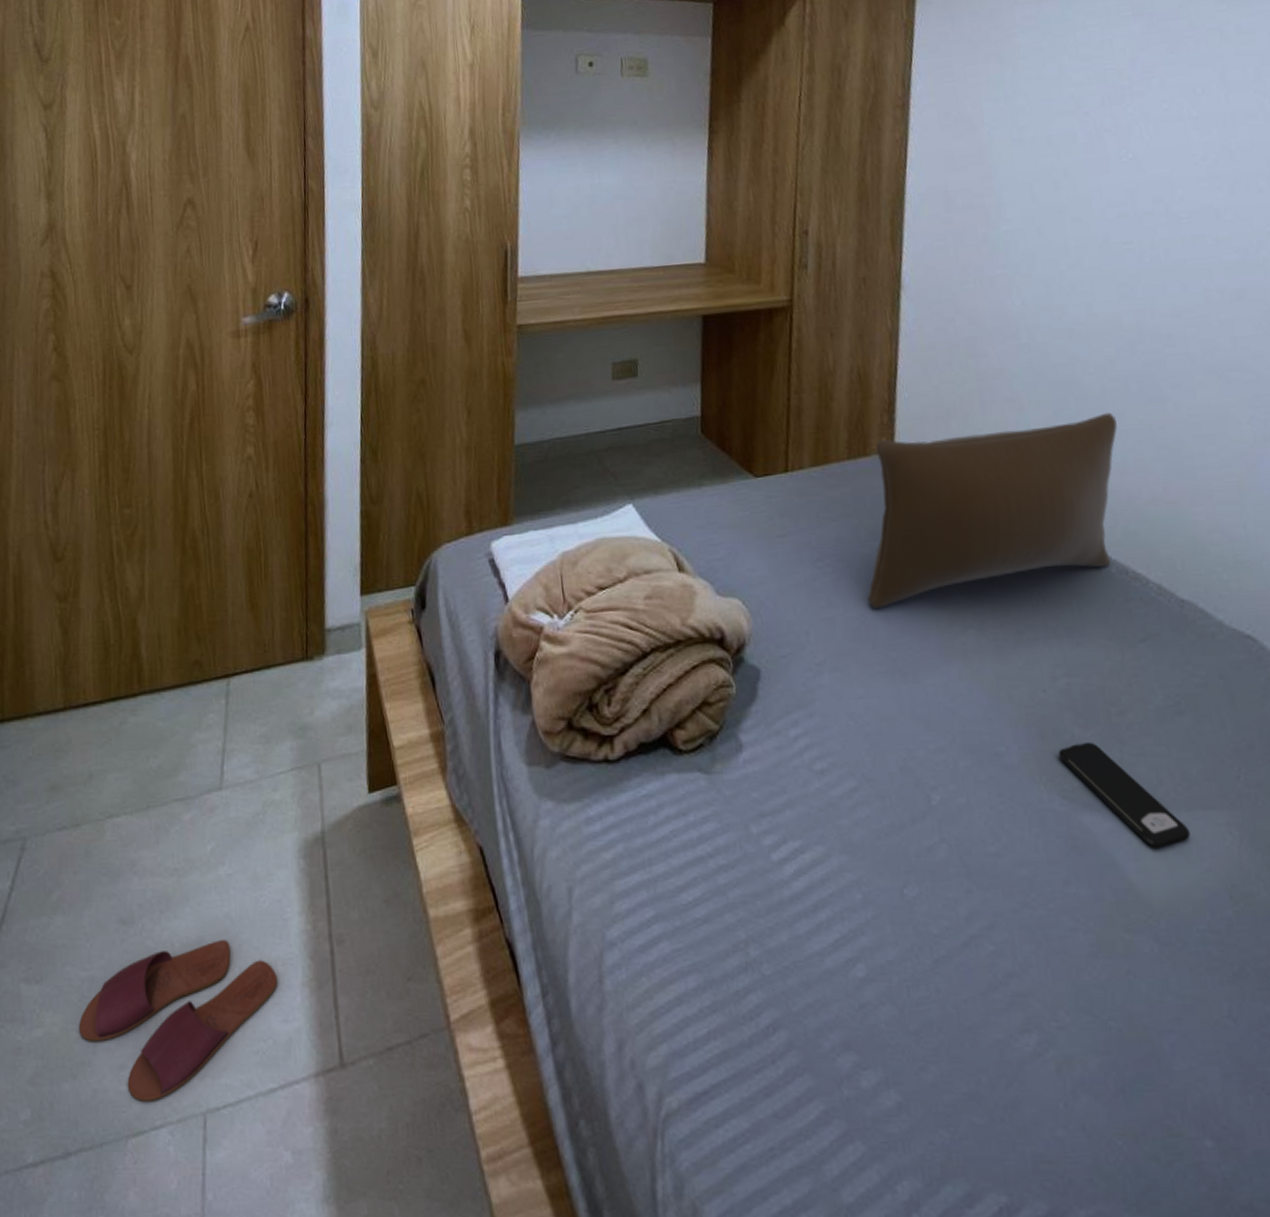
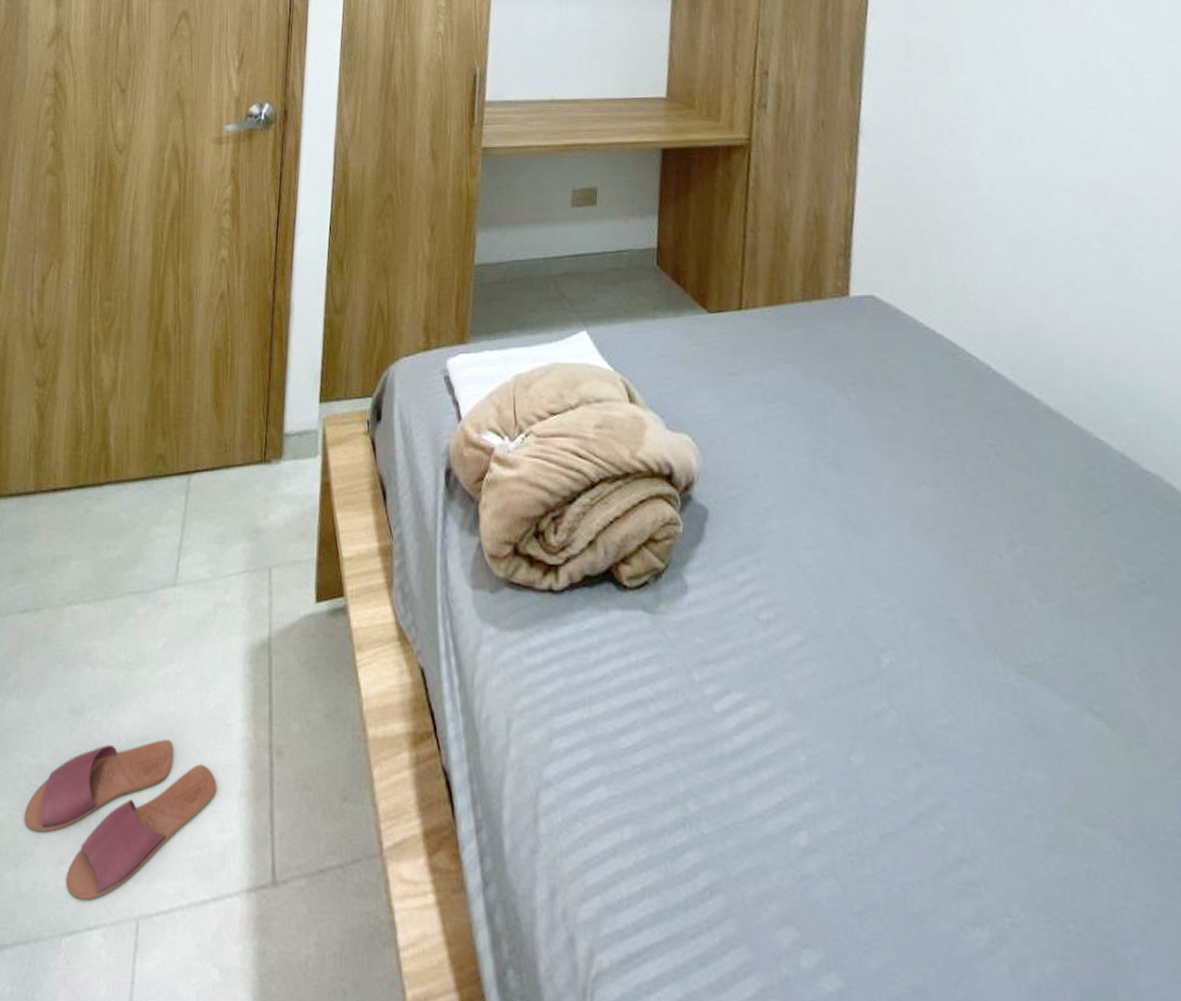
pillow: present [867,412,1118,608] -> none [818,271,1080,455]
phone: present [1058,741,1191,850] -> none [1015,614,1157,739]

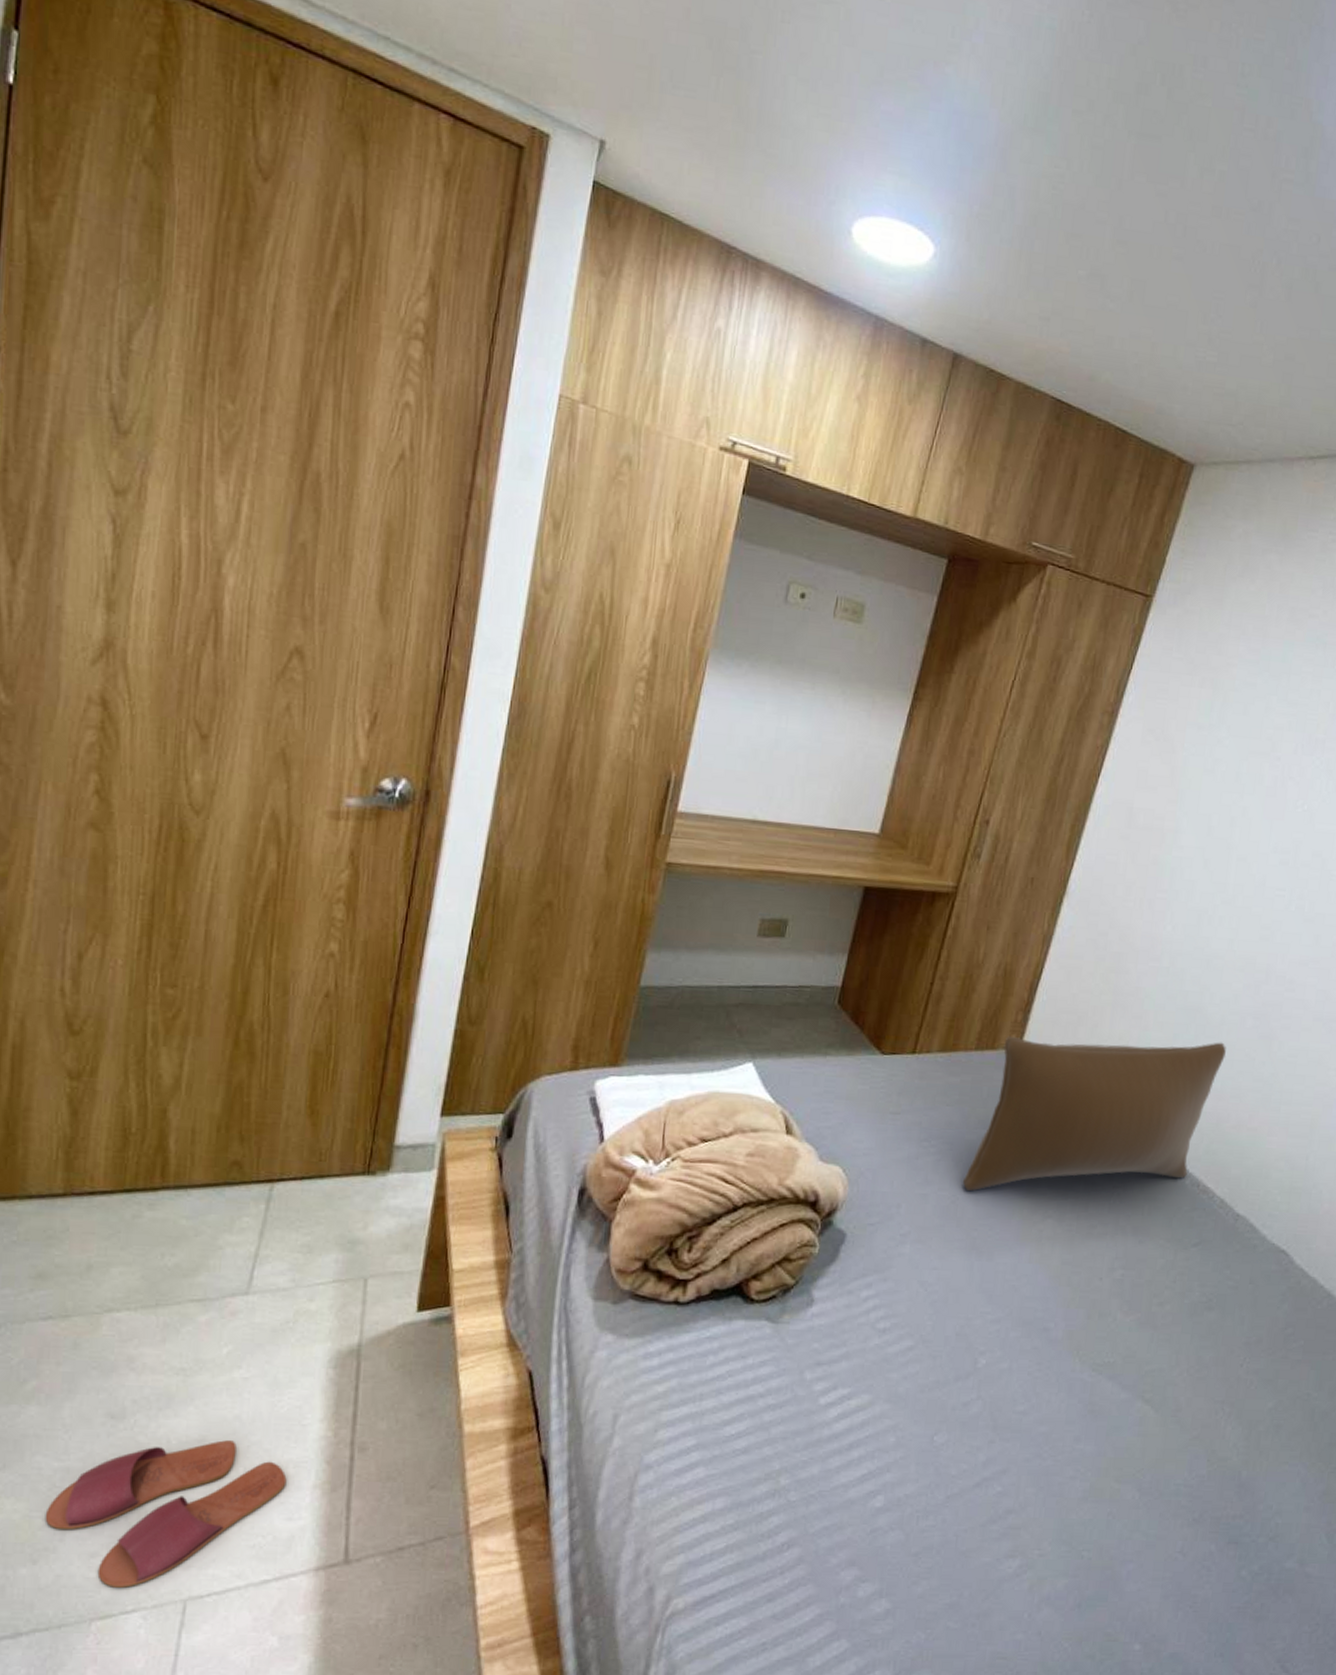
pillow: none [818,271,1080,455] -> present [962,1035,1226,1191]

